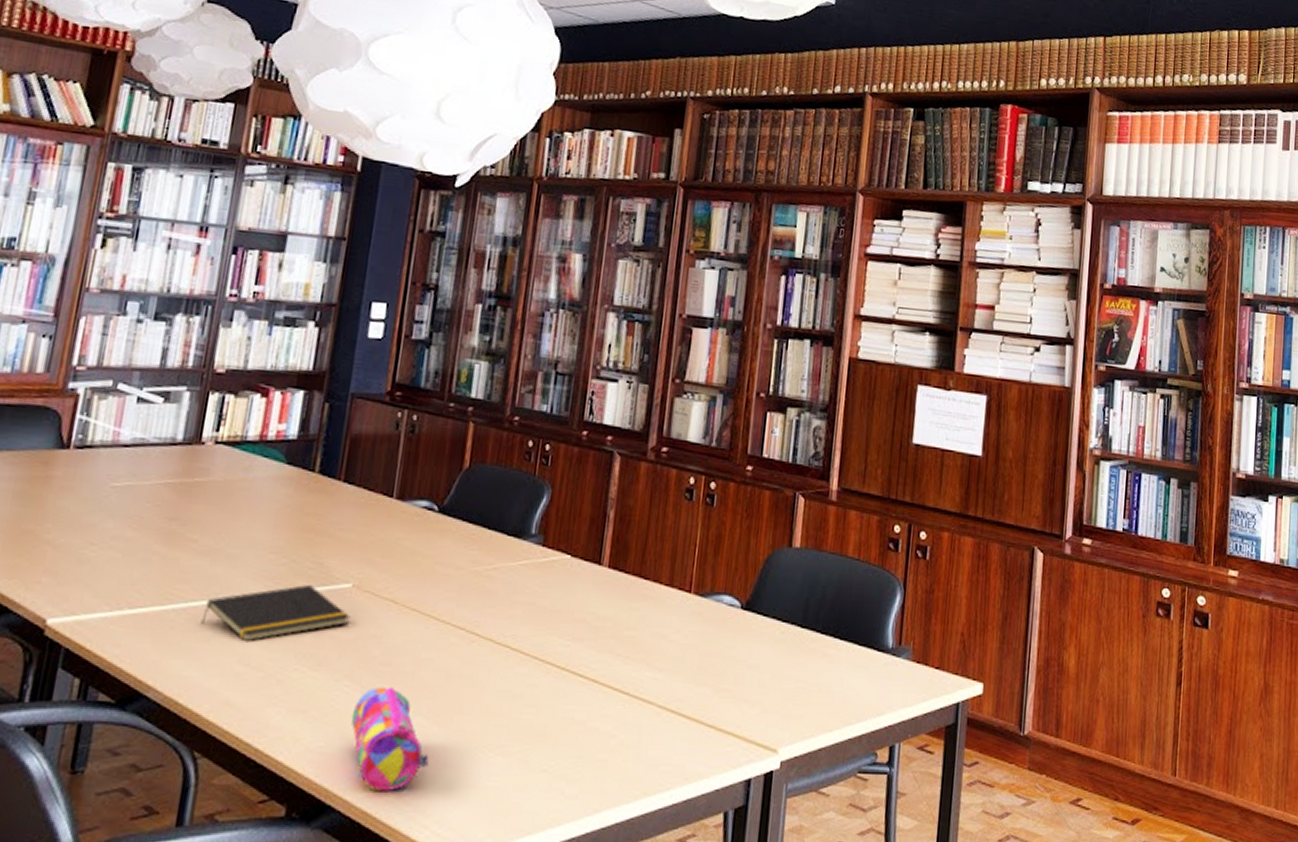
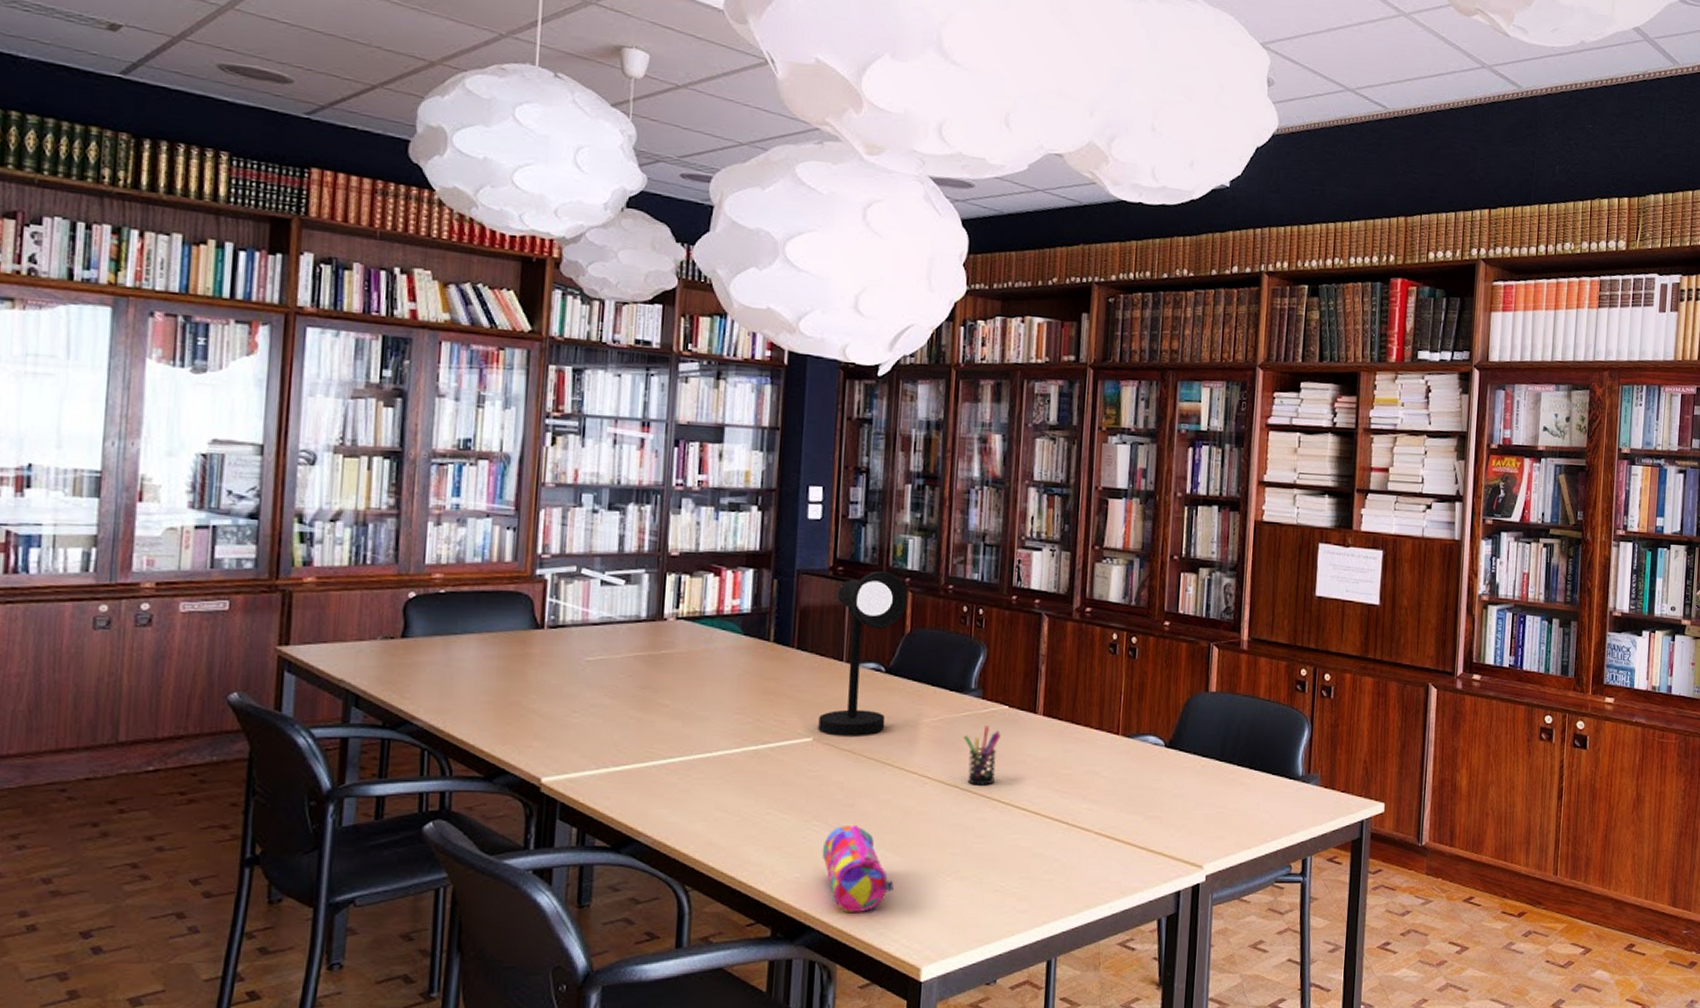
notepad: present [201,584,351,642] -> none [680,739,814,792]
desk lamp: none [359,397,470,584] -> present [818,570,908,736]
pen holder: none [518,577,560,646] -> present [963,726,1001,785]

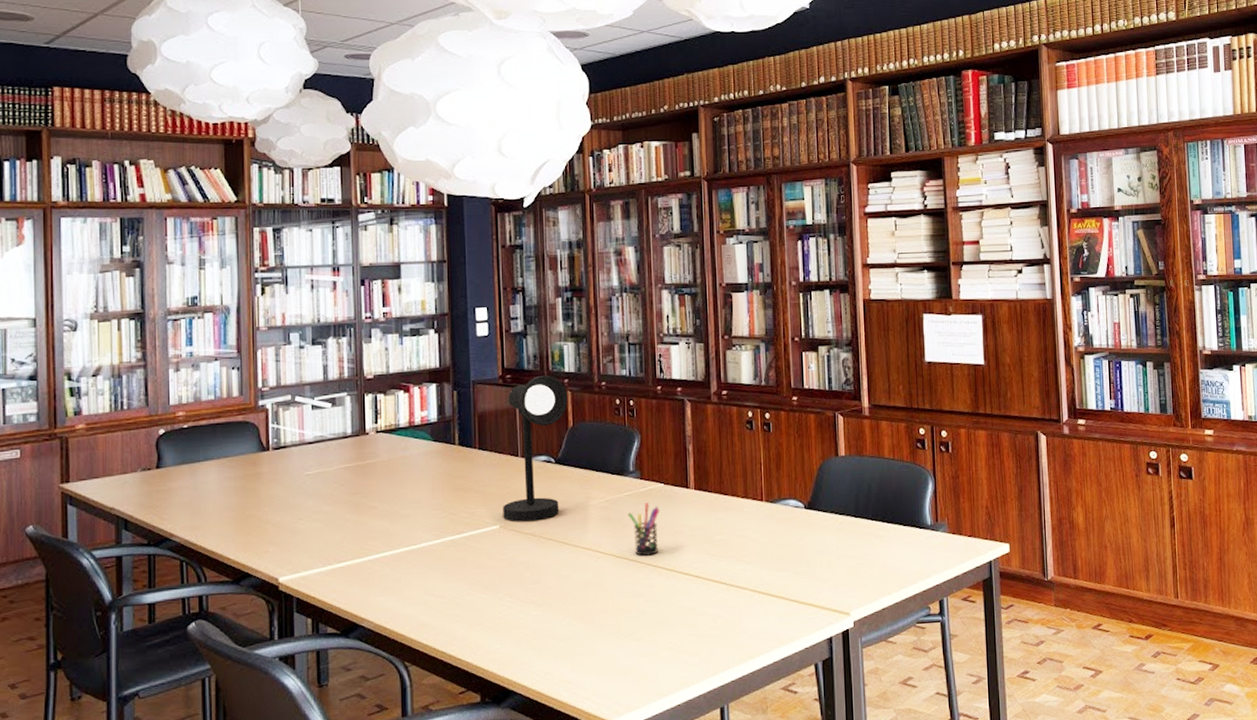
pencil case: present [822,826,894,912] -> none [516,599,581,676]

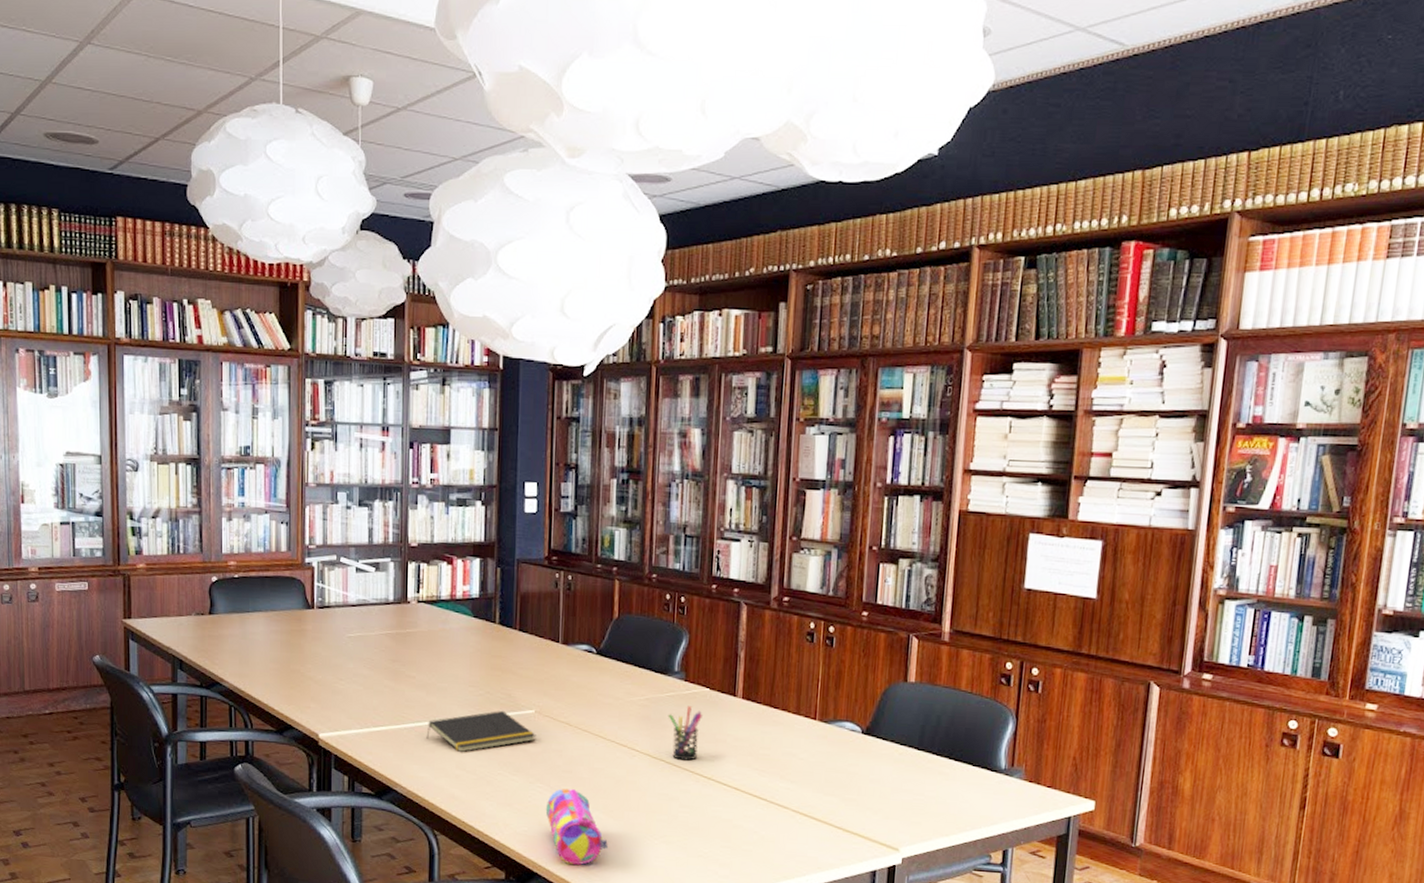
notepad: none [392,529,503,578] -> present [426,710,536,753]
desk lamp: present [503,375,568,522] -> none [539,560,615,711]
pencil case: none [516,599,581,676] -> present [545,788,608,865]

